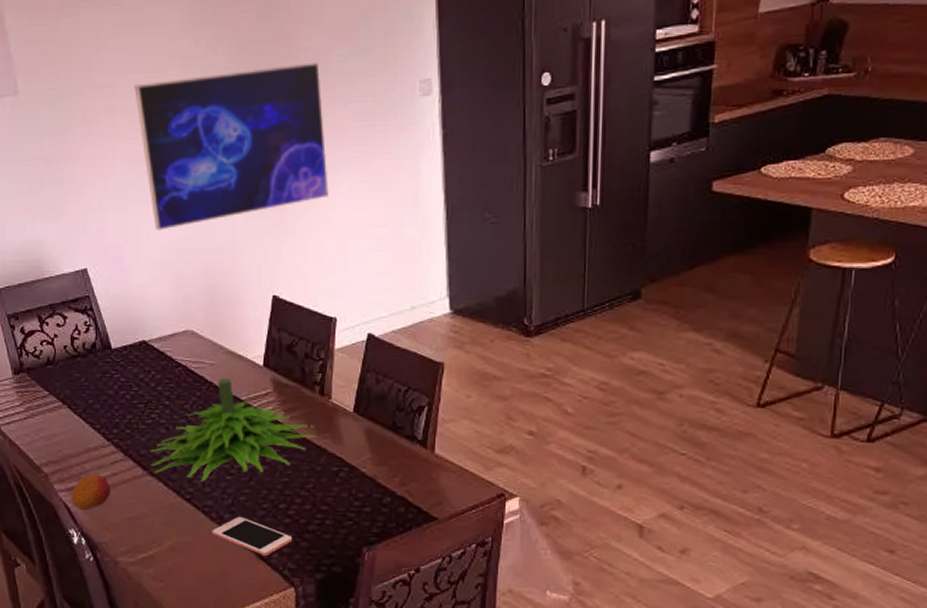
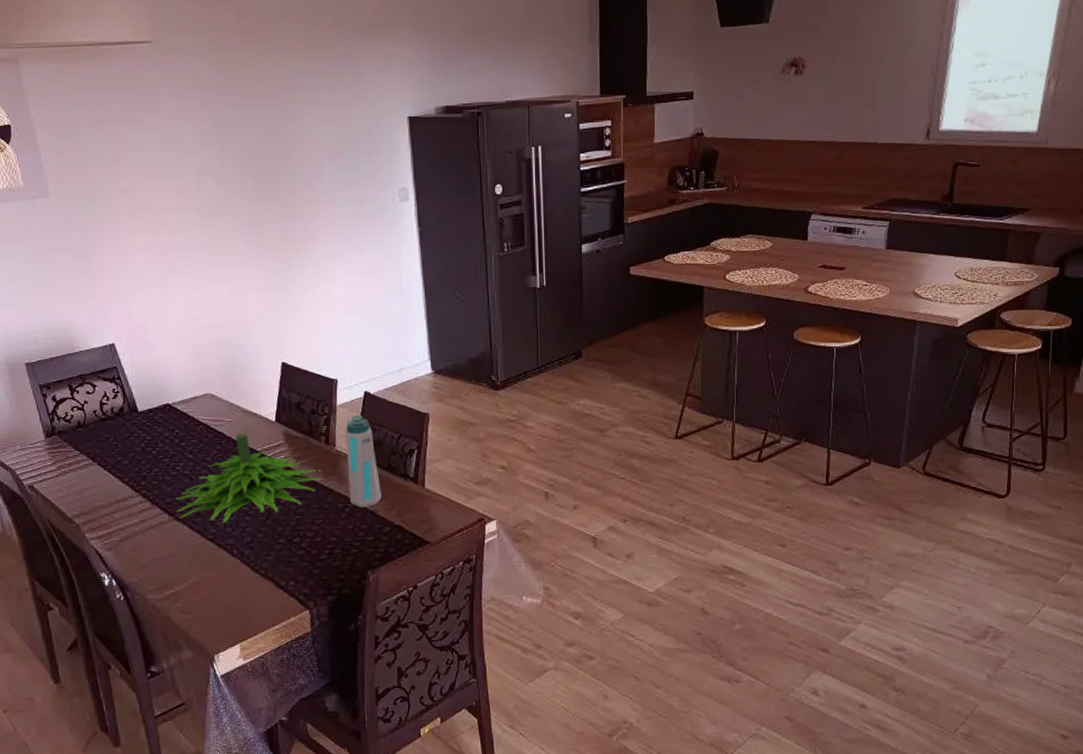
fruit: present [71,474,111,509] -> none [102,522,140,554]
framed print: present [134,62,329,231] -> none [155,174,327,310]
cell phone: present [212,516,293,557] -> none [234,551,306,585]
water bottle: none [342,361,383,473] -> present [344,414,381,508]

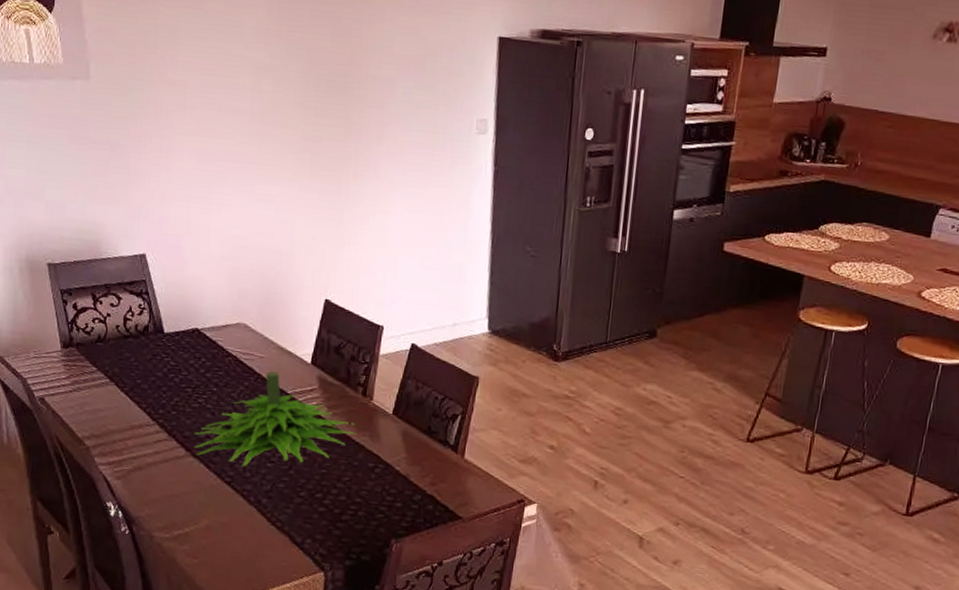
water bottle: present [344,414,381,508] -> none [381,368,417,471]

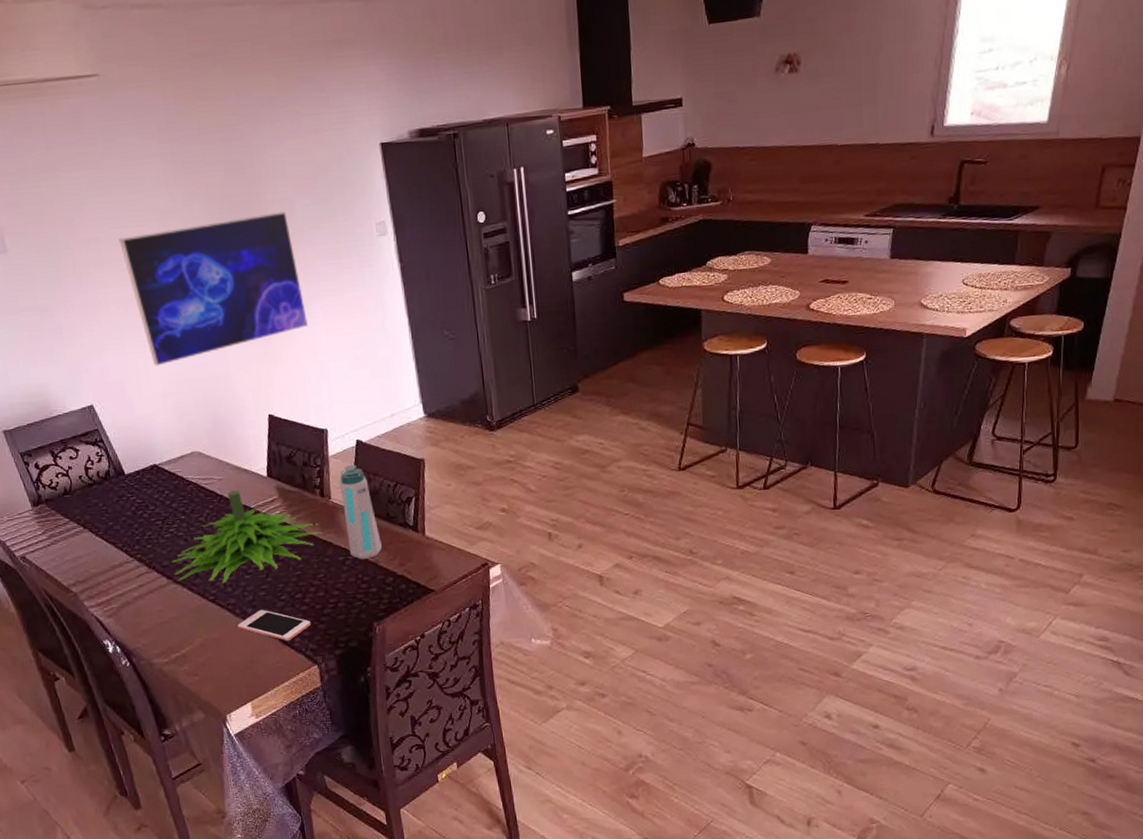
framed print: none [207,85,387,227] -> present [119,211,308,366]
cell phone: none [249,502,326,541] -> present [238,609,311,642]
water bottle: none [381,368,417,471] -> present [339,464,382,560]

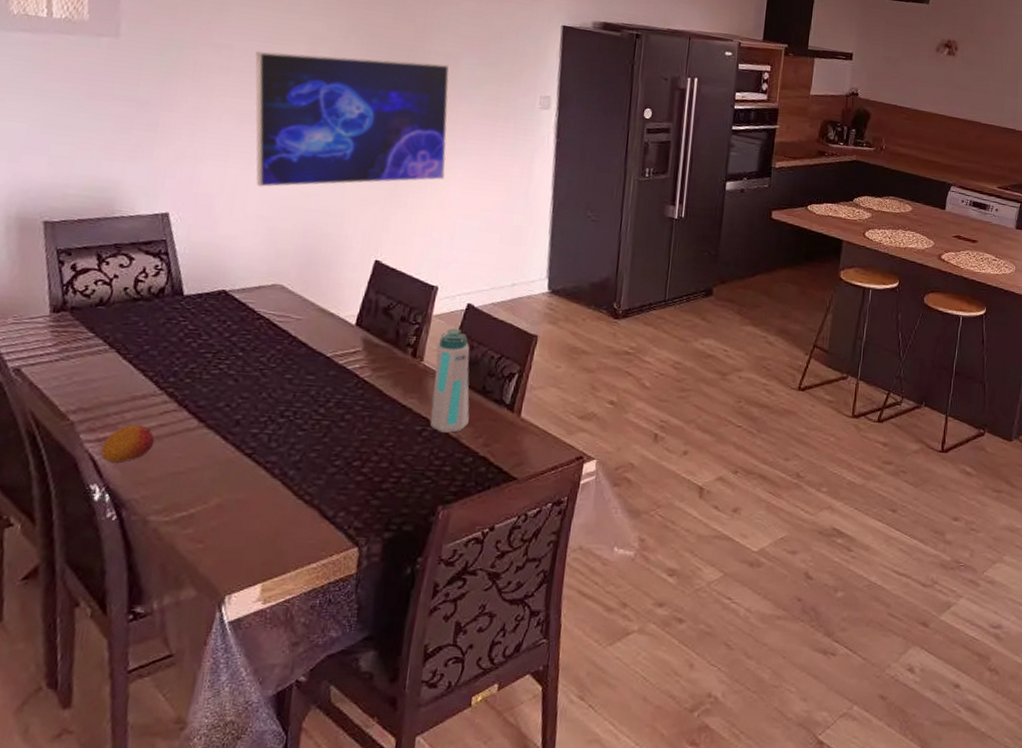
fruit: none [102,587,140,621] -> present [100,424,155,463]
plant: present [172,490,323,584] -> none [209,334,404,437]
cell phone: present [238,609,311,642] -> none [271,473,364,515]

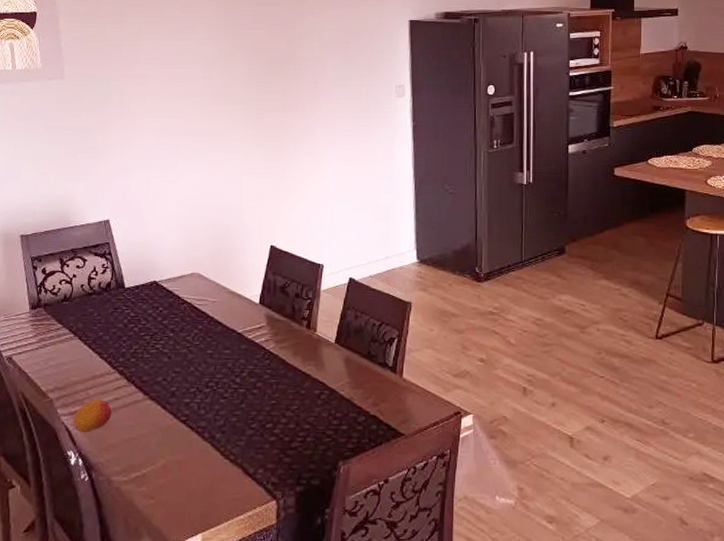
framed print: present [255,51,449,187] -> none [165,68,322,191]
water bottle: present [429,328,470,433] -> none [326,300,359,395]

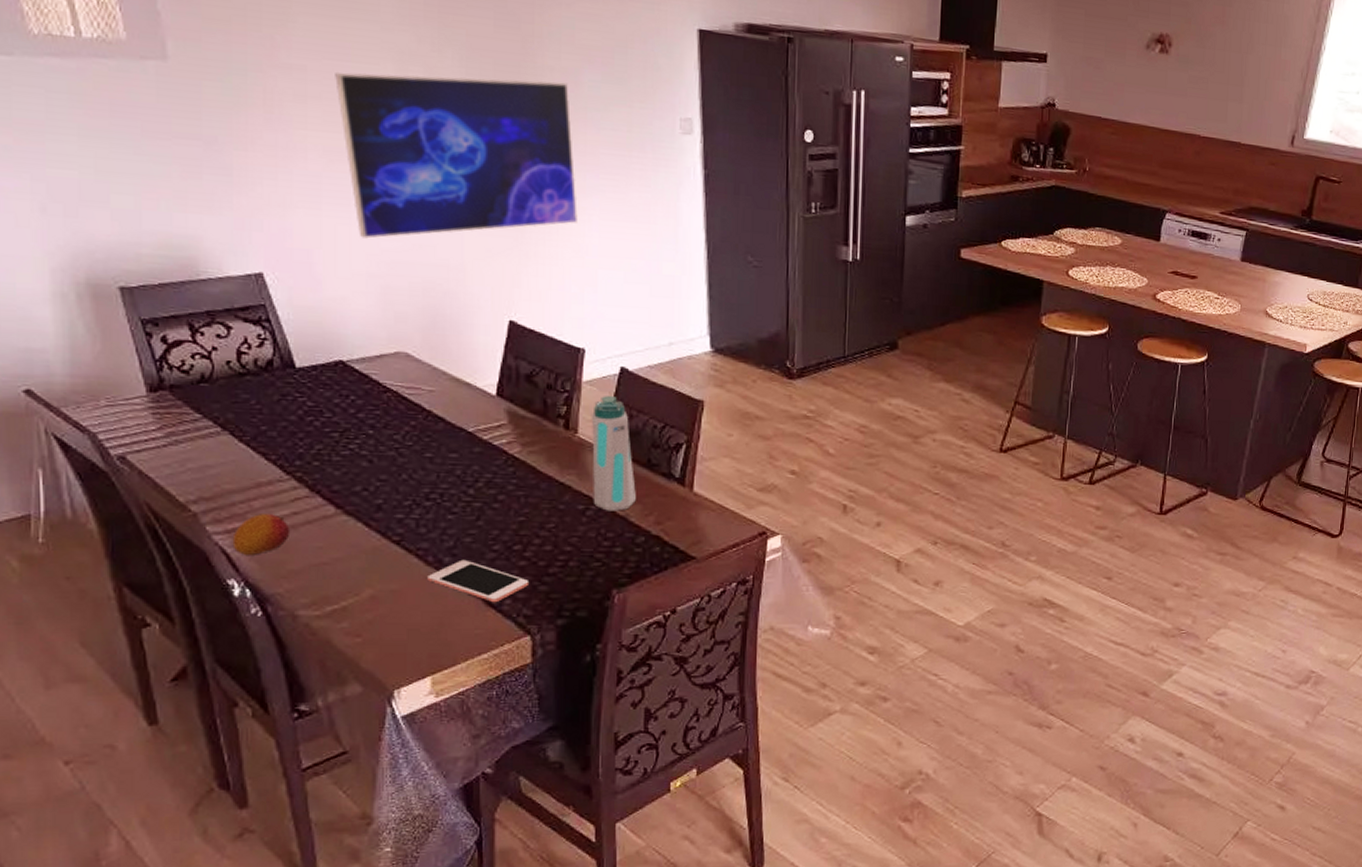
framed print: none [165,68,322,191] -> present [335,72,578,239]
cell phone: none [203,435,277,472] -> present [428,559,530,603]
water bottle: none [326,300,359,395] -> present [591,395,636,511]

